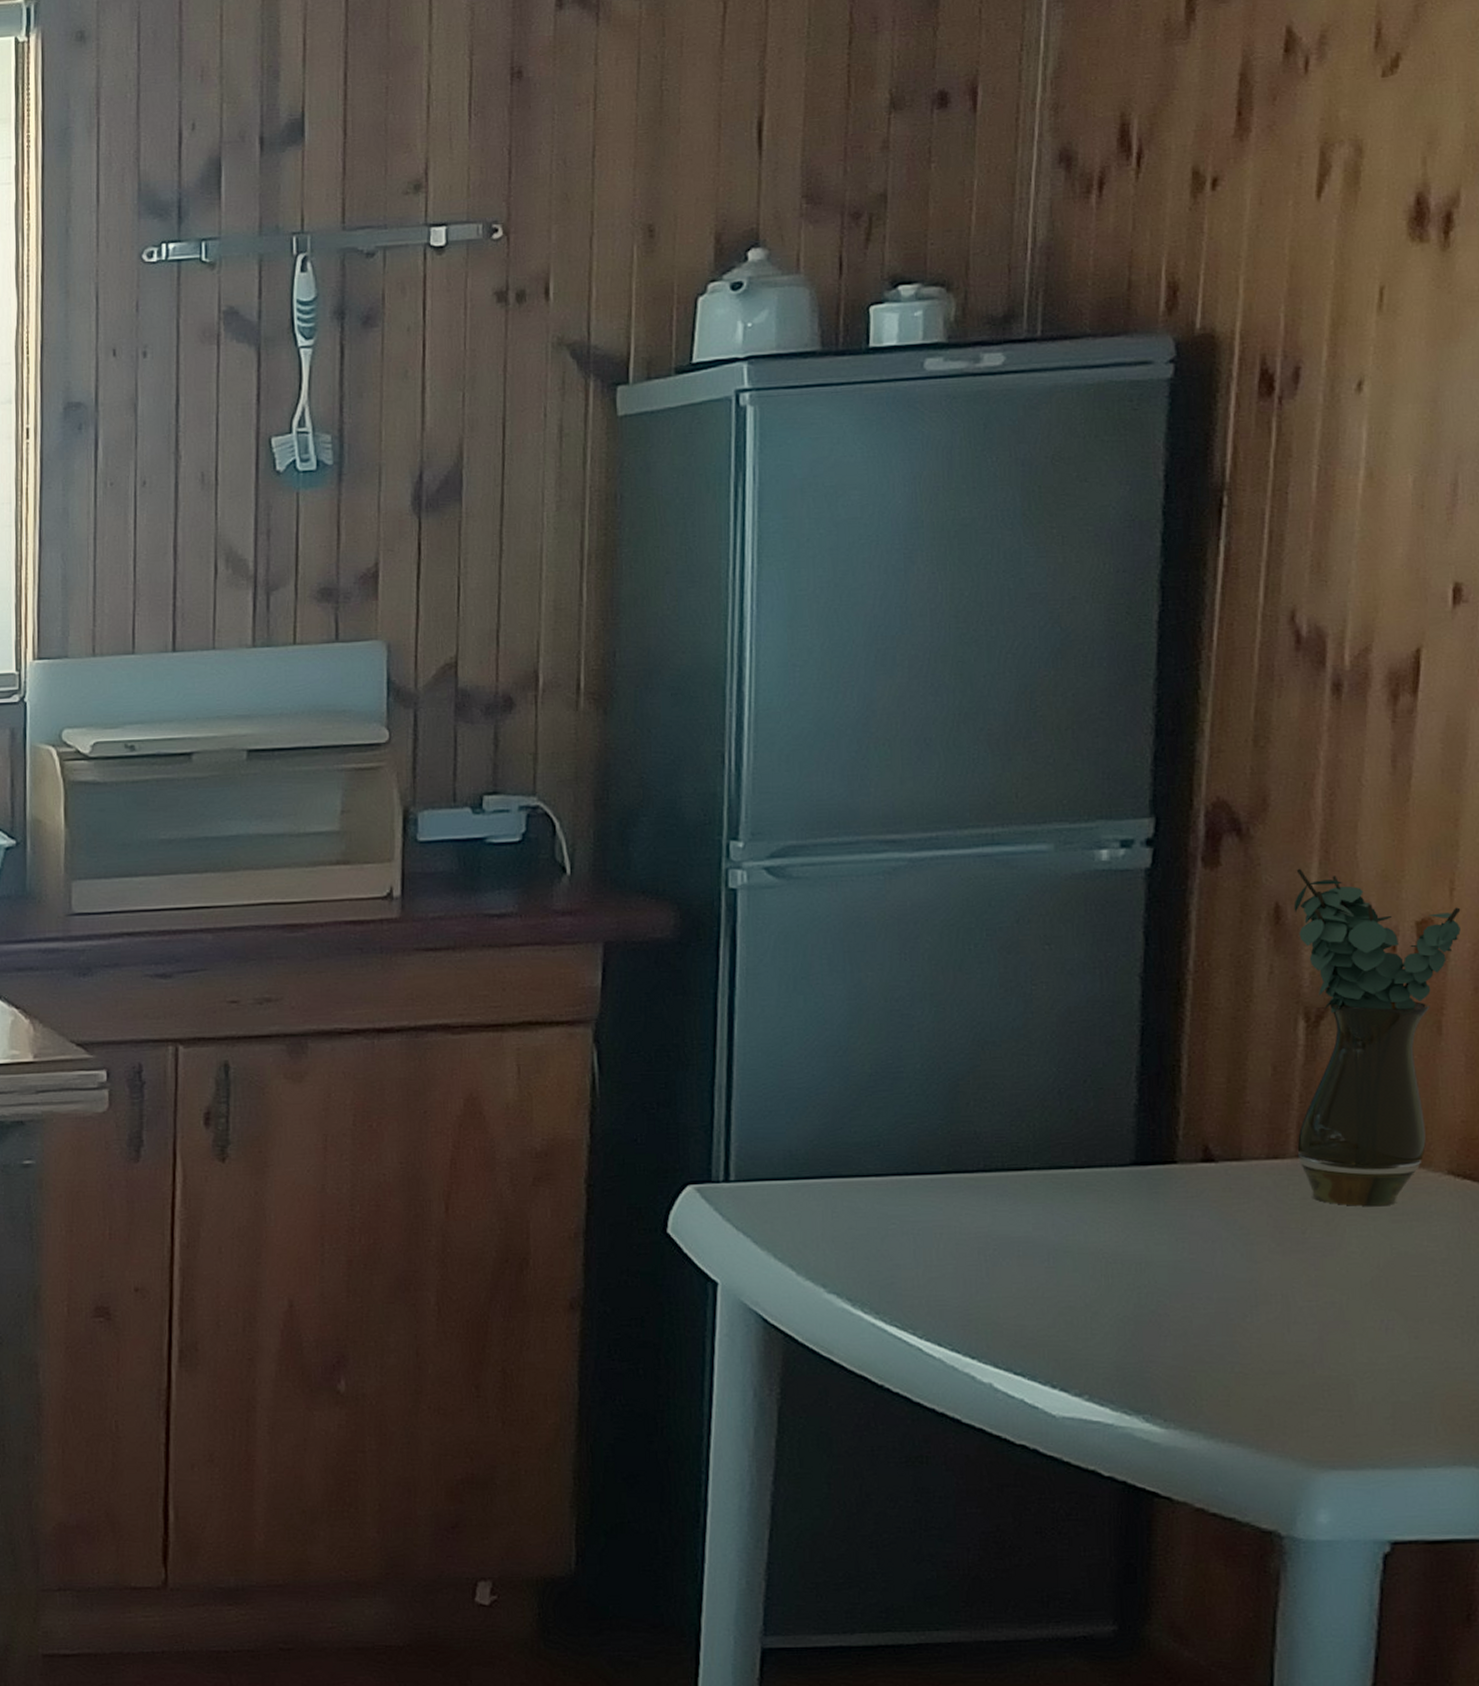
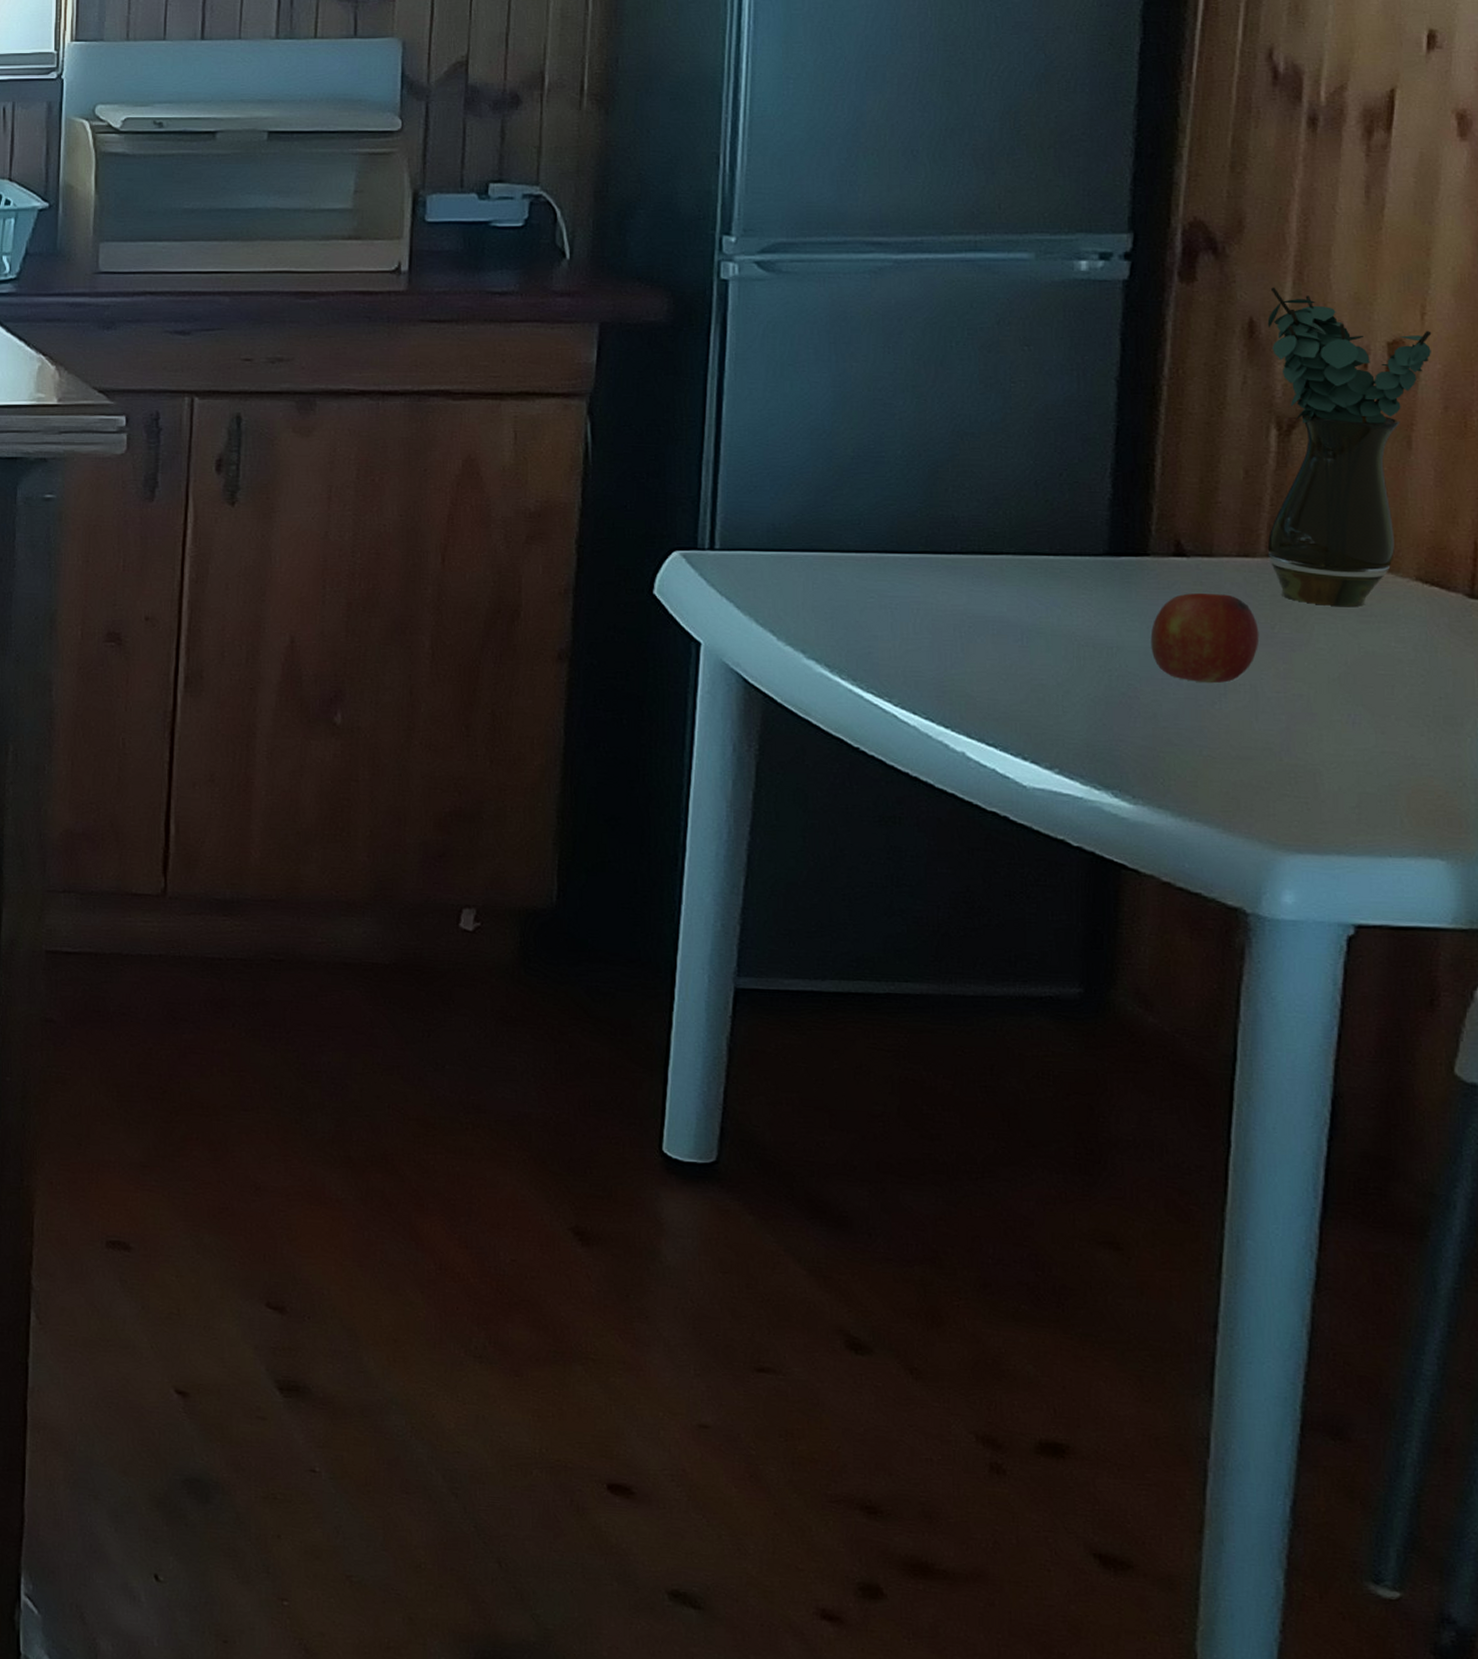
fruit: none [1179,1200,1290,1296] -> present [1150,593,1260,684]

